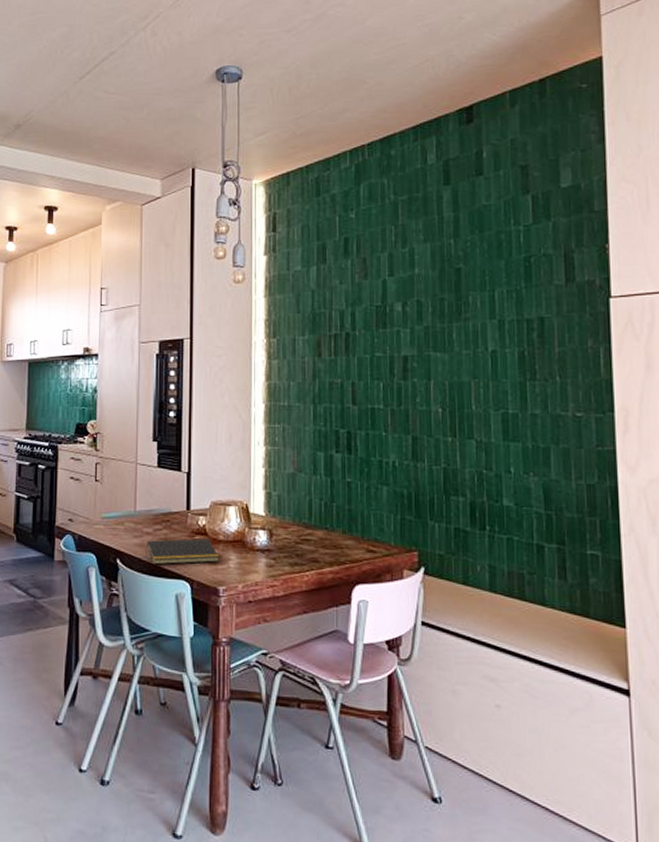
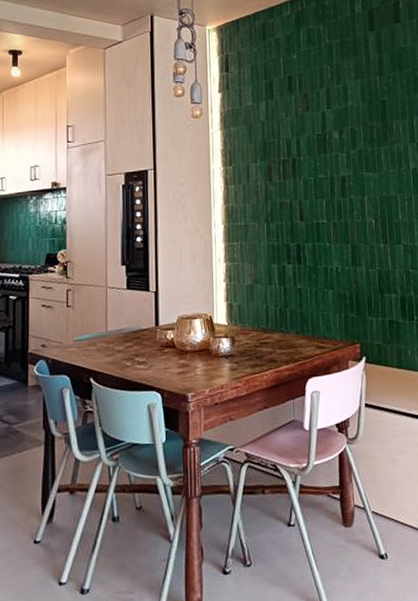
notepad: present [146,538,220,565] -> none [118,351,188,380]

